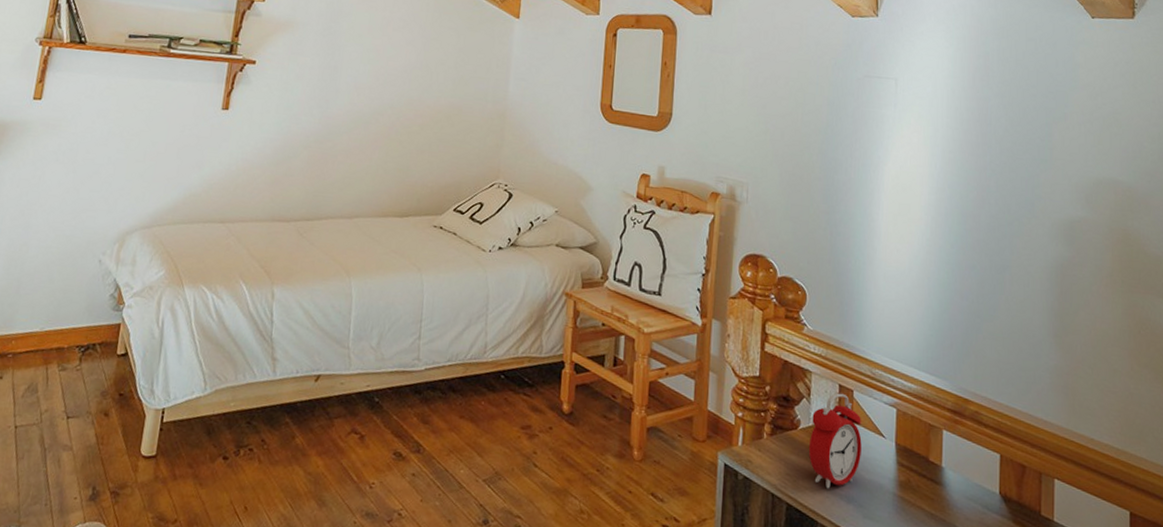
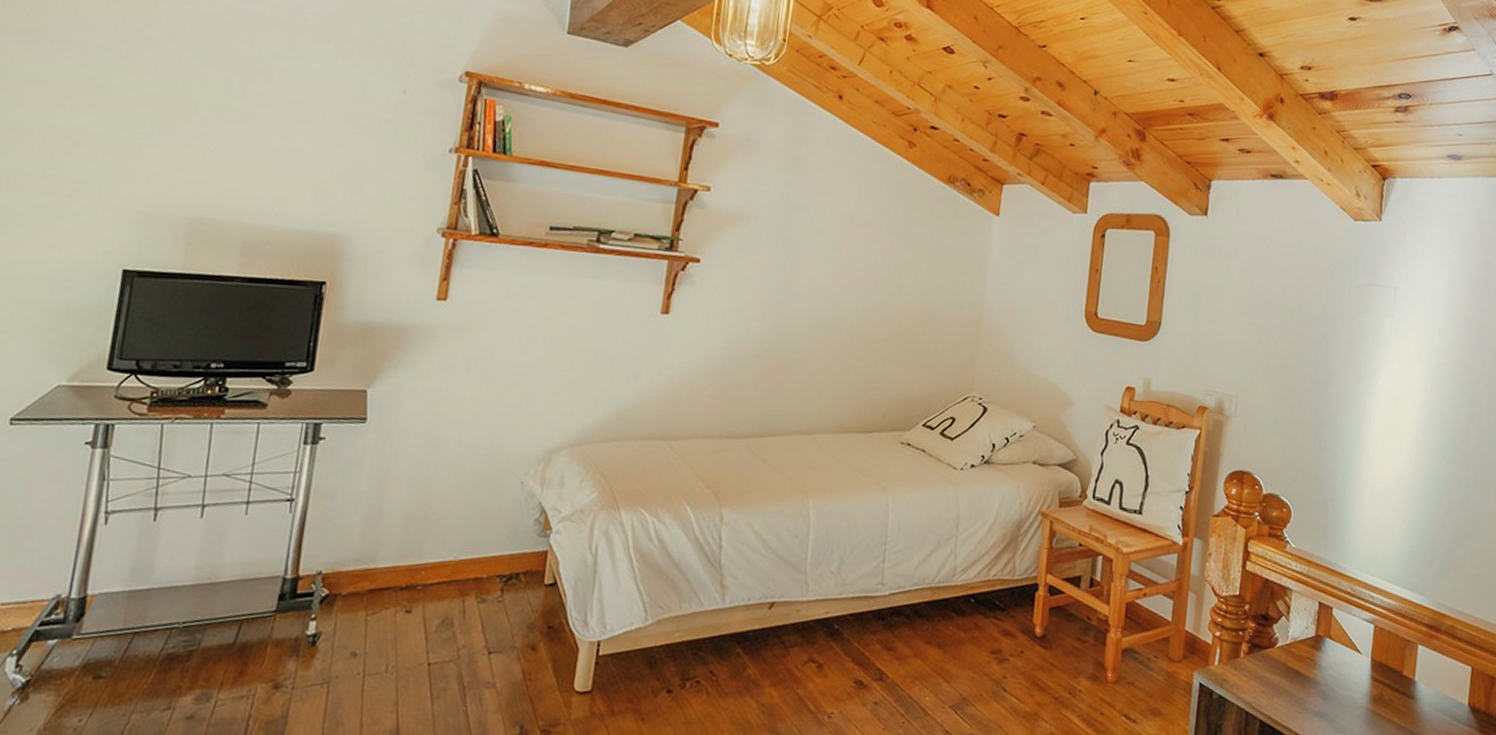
alarm clock: present [808,393,862,489] -> none [1284,610,1339,705]

